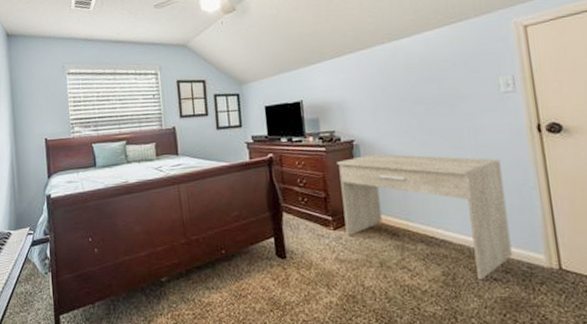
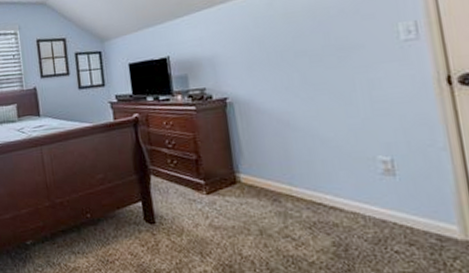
desk: present [337,154,513,281] -> none [209,112,418,253]

